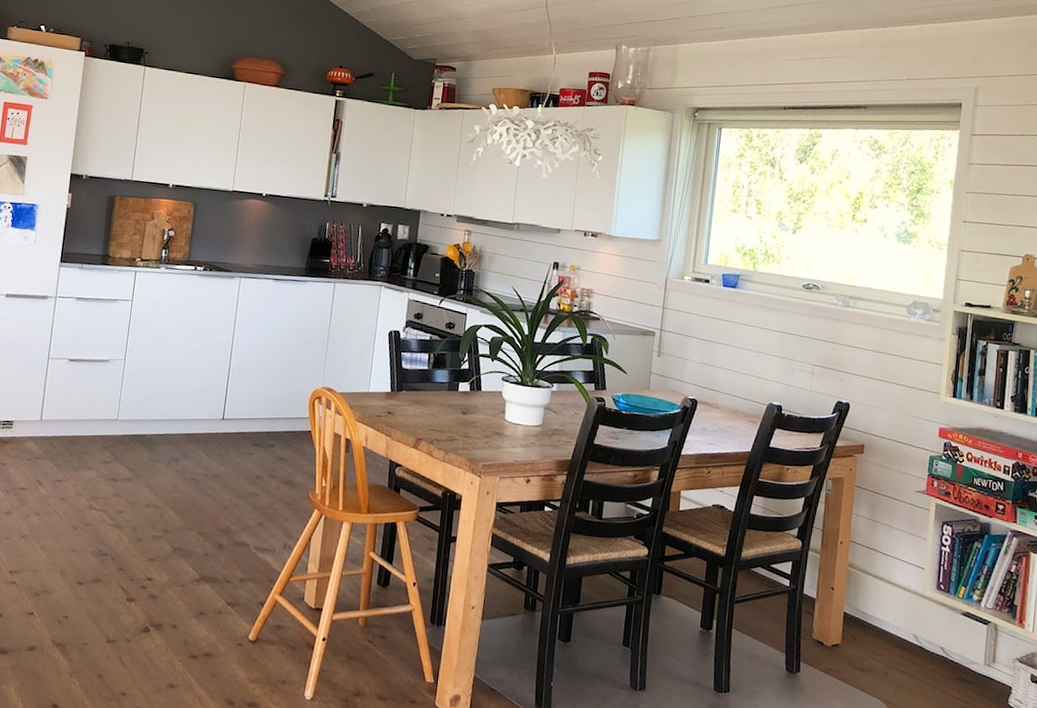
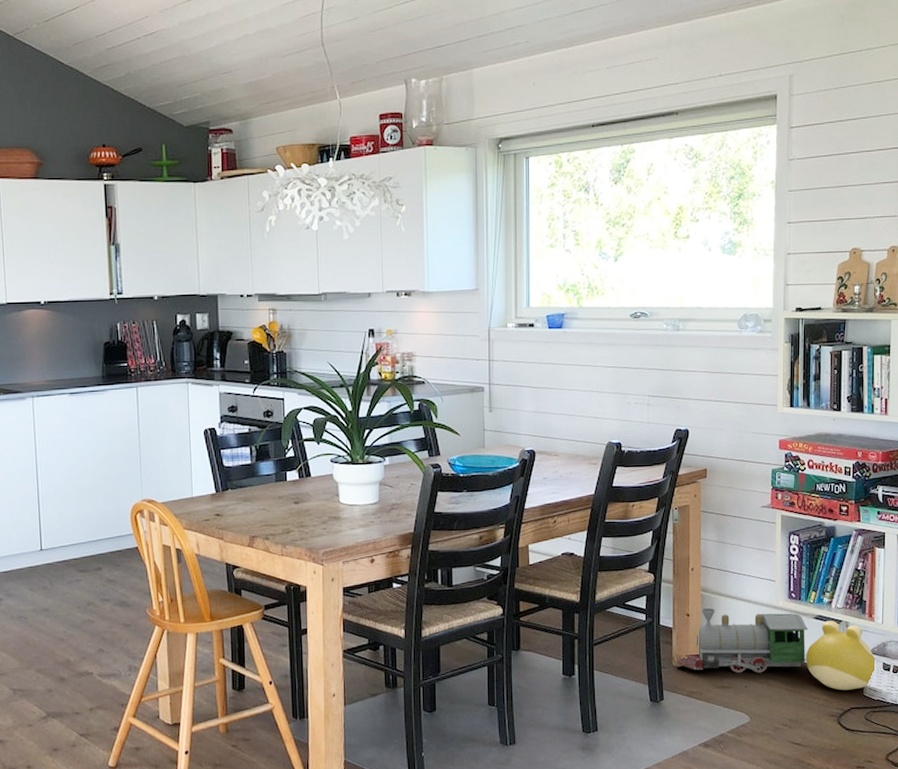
toy train: none [816,584,955,662] -> present [676,608,808,673]
plush toy: none [949,619,1025,697] -> present [805,621,877,691]

